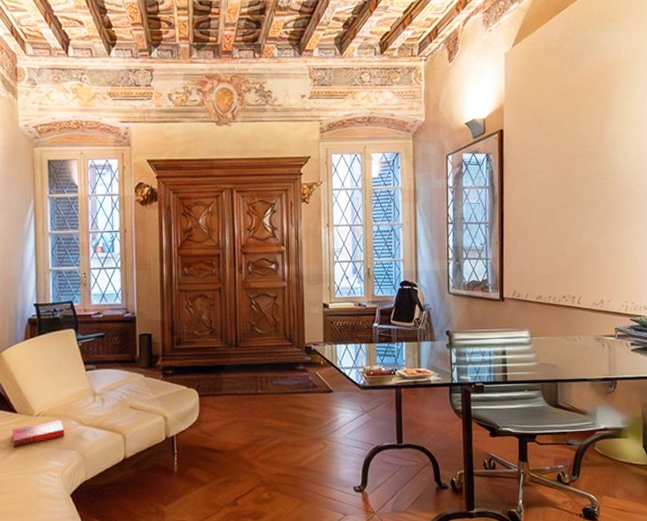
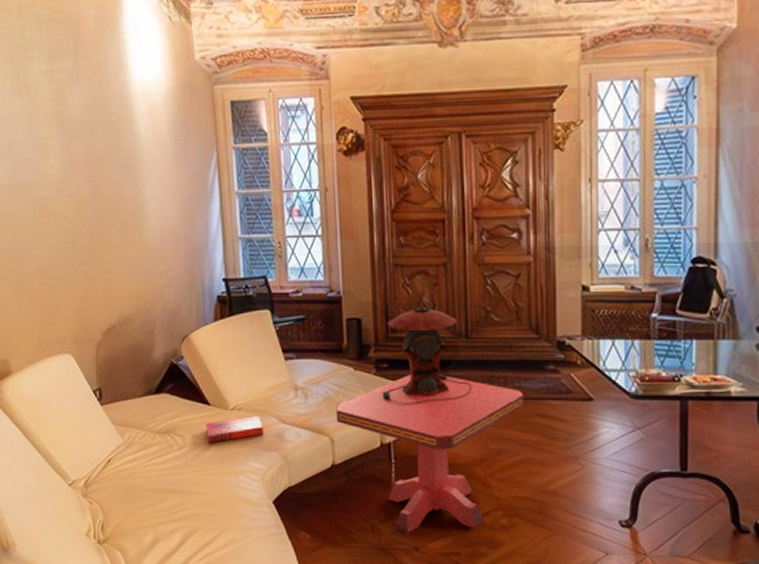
side table: none [128,378,280,513] -> present [335,375,523,534]
table lamp: none [167,323,240,404] -> present [382,307,472,405]

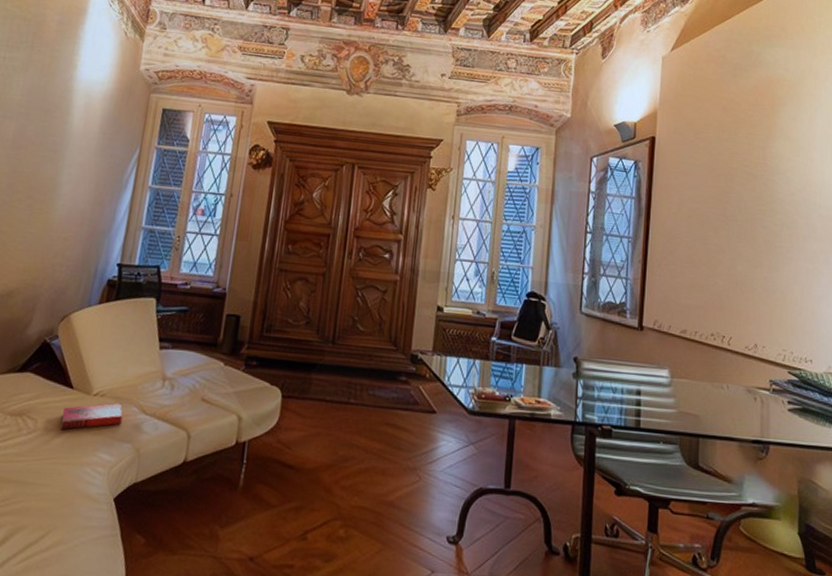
side table: present [335,375,523,534] -> none [197,374,376,542]
table lamp: present [382,307,472,405] -> none [246,310,331,405]

